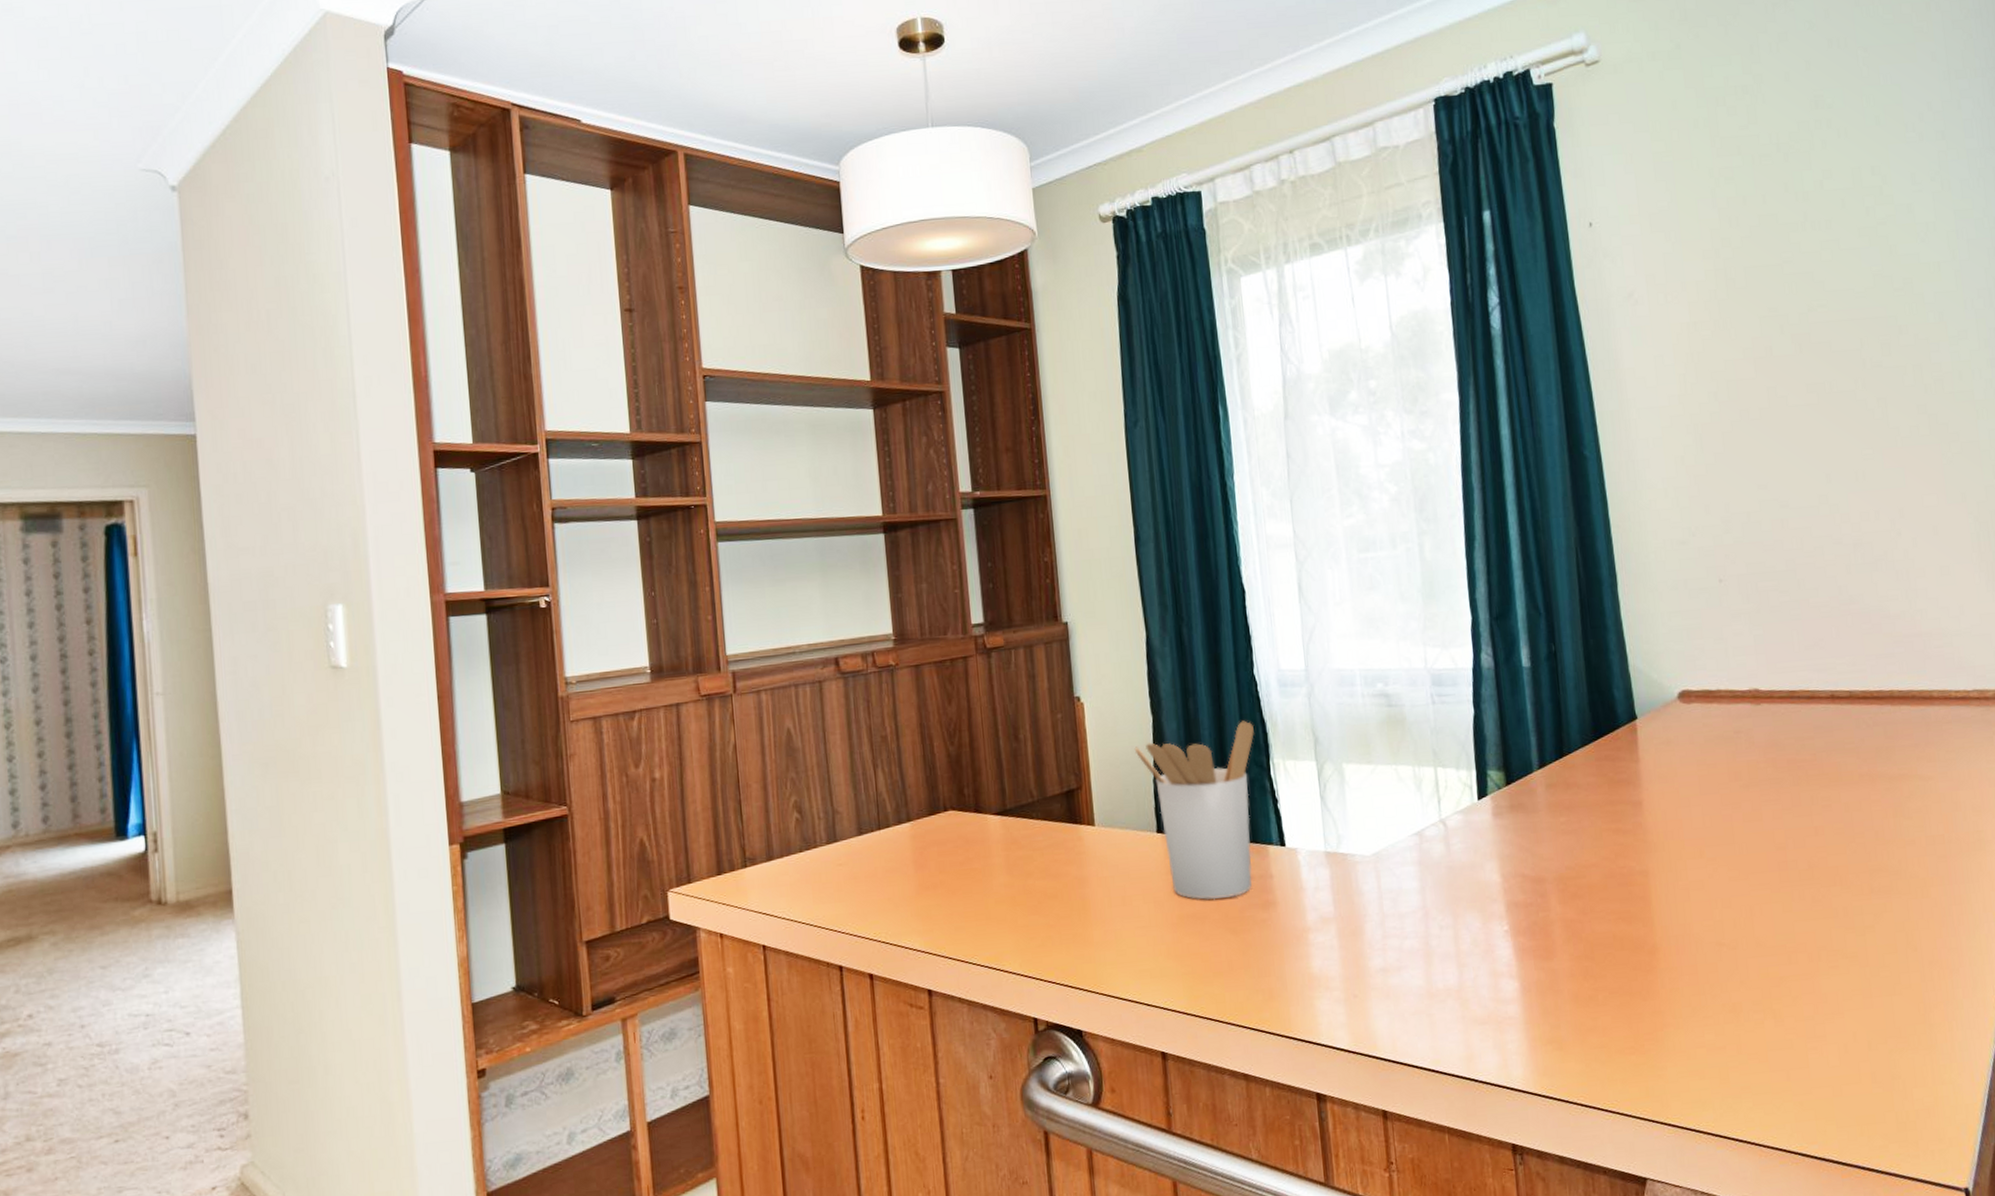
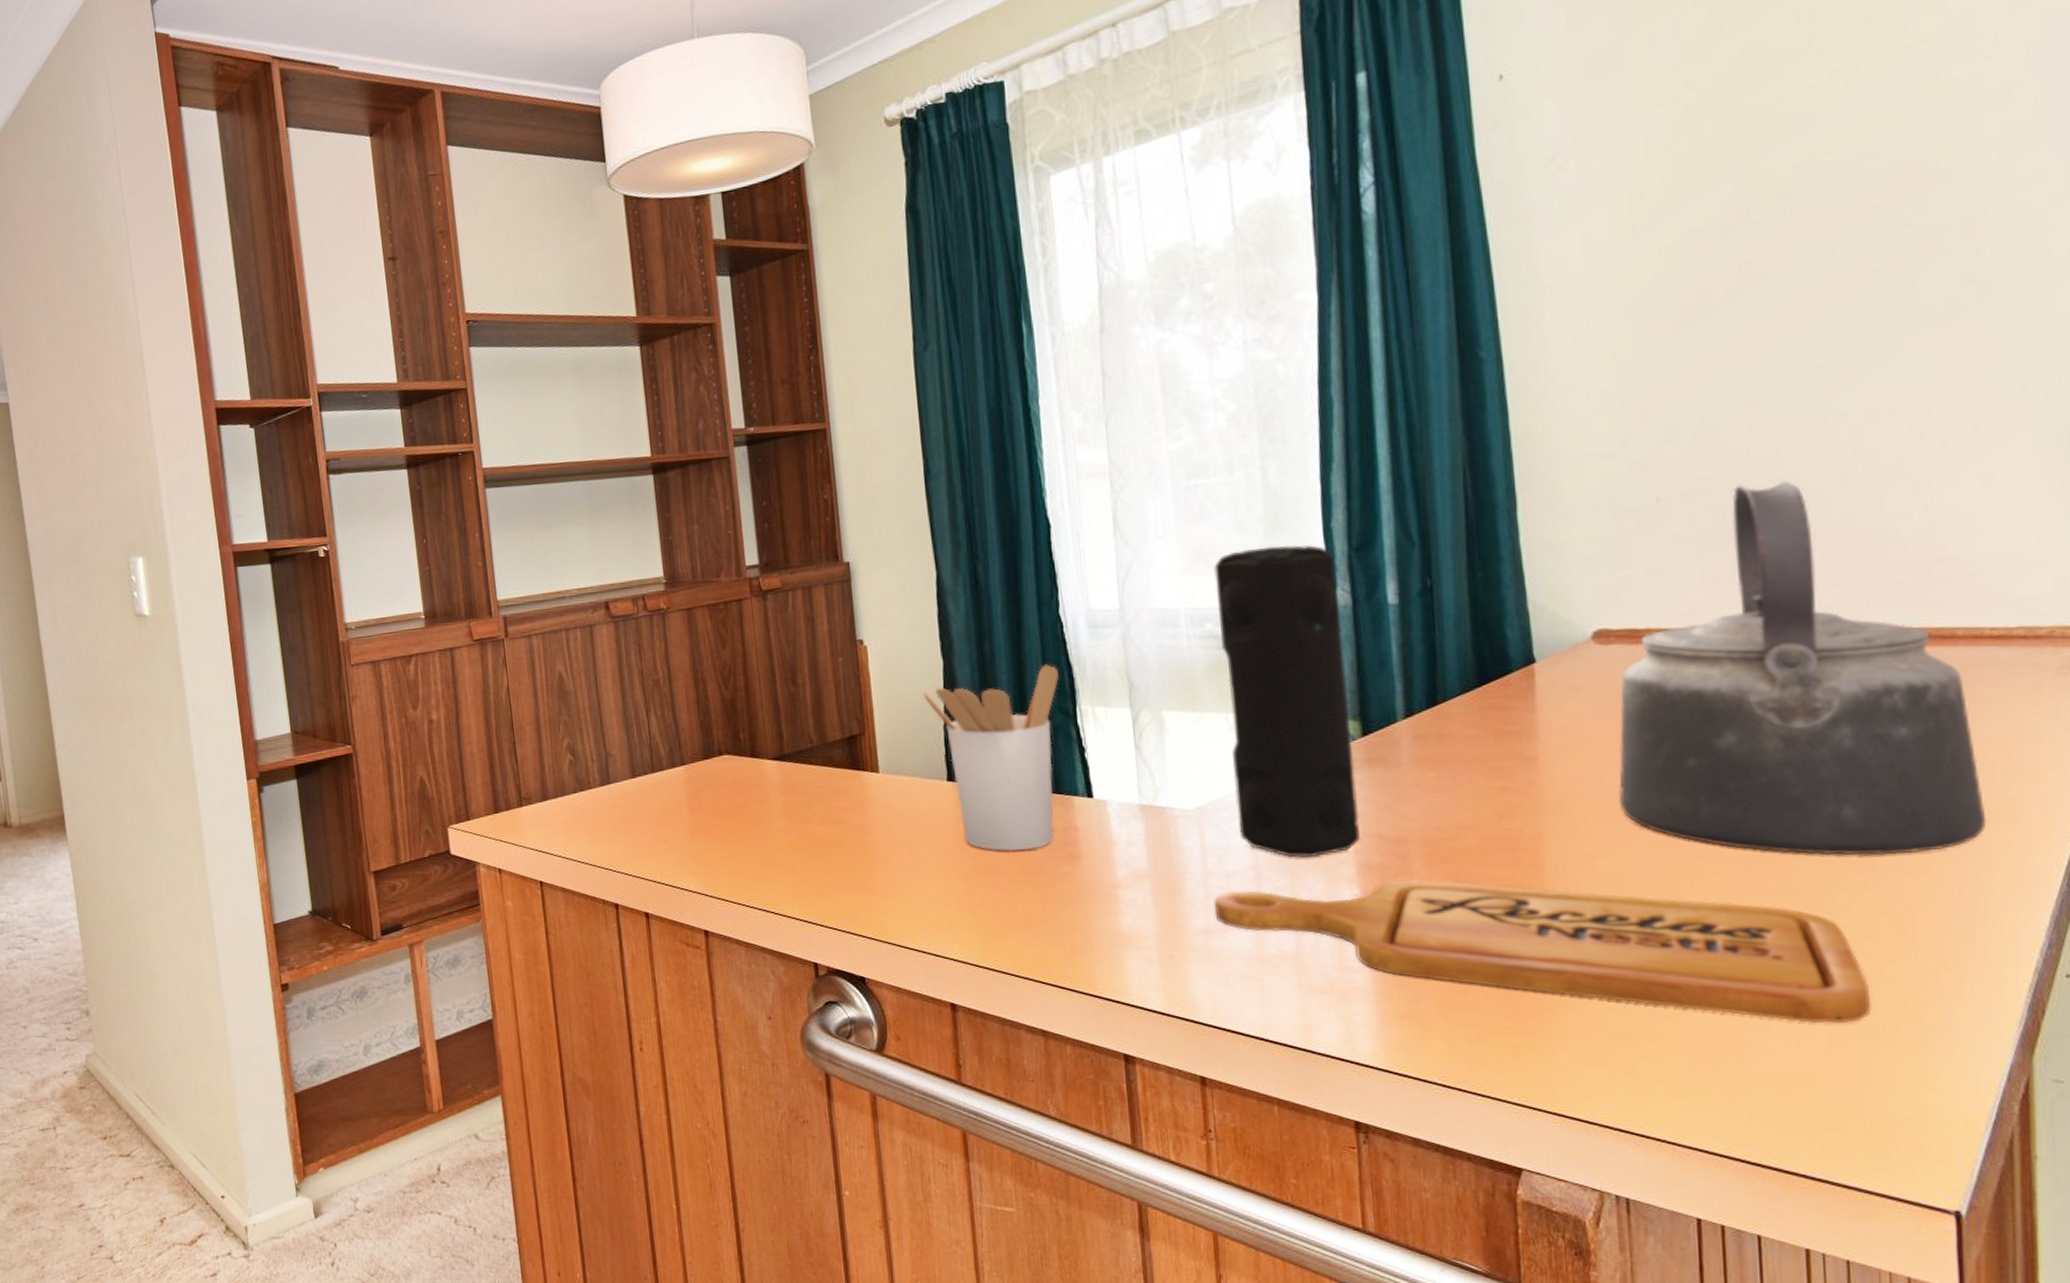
speaker: none [1382,613,1509,899] -> present [1214,545,1361,858]
cutting board: none [1390,915,1896,1030] -> present [1214,880,1872,1023]
kettle: none [1701,566,1964,883] -> present [1618,479,1987,856]

